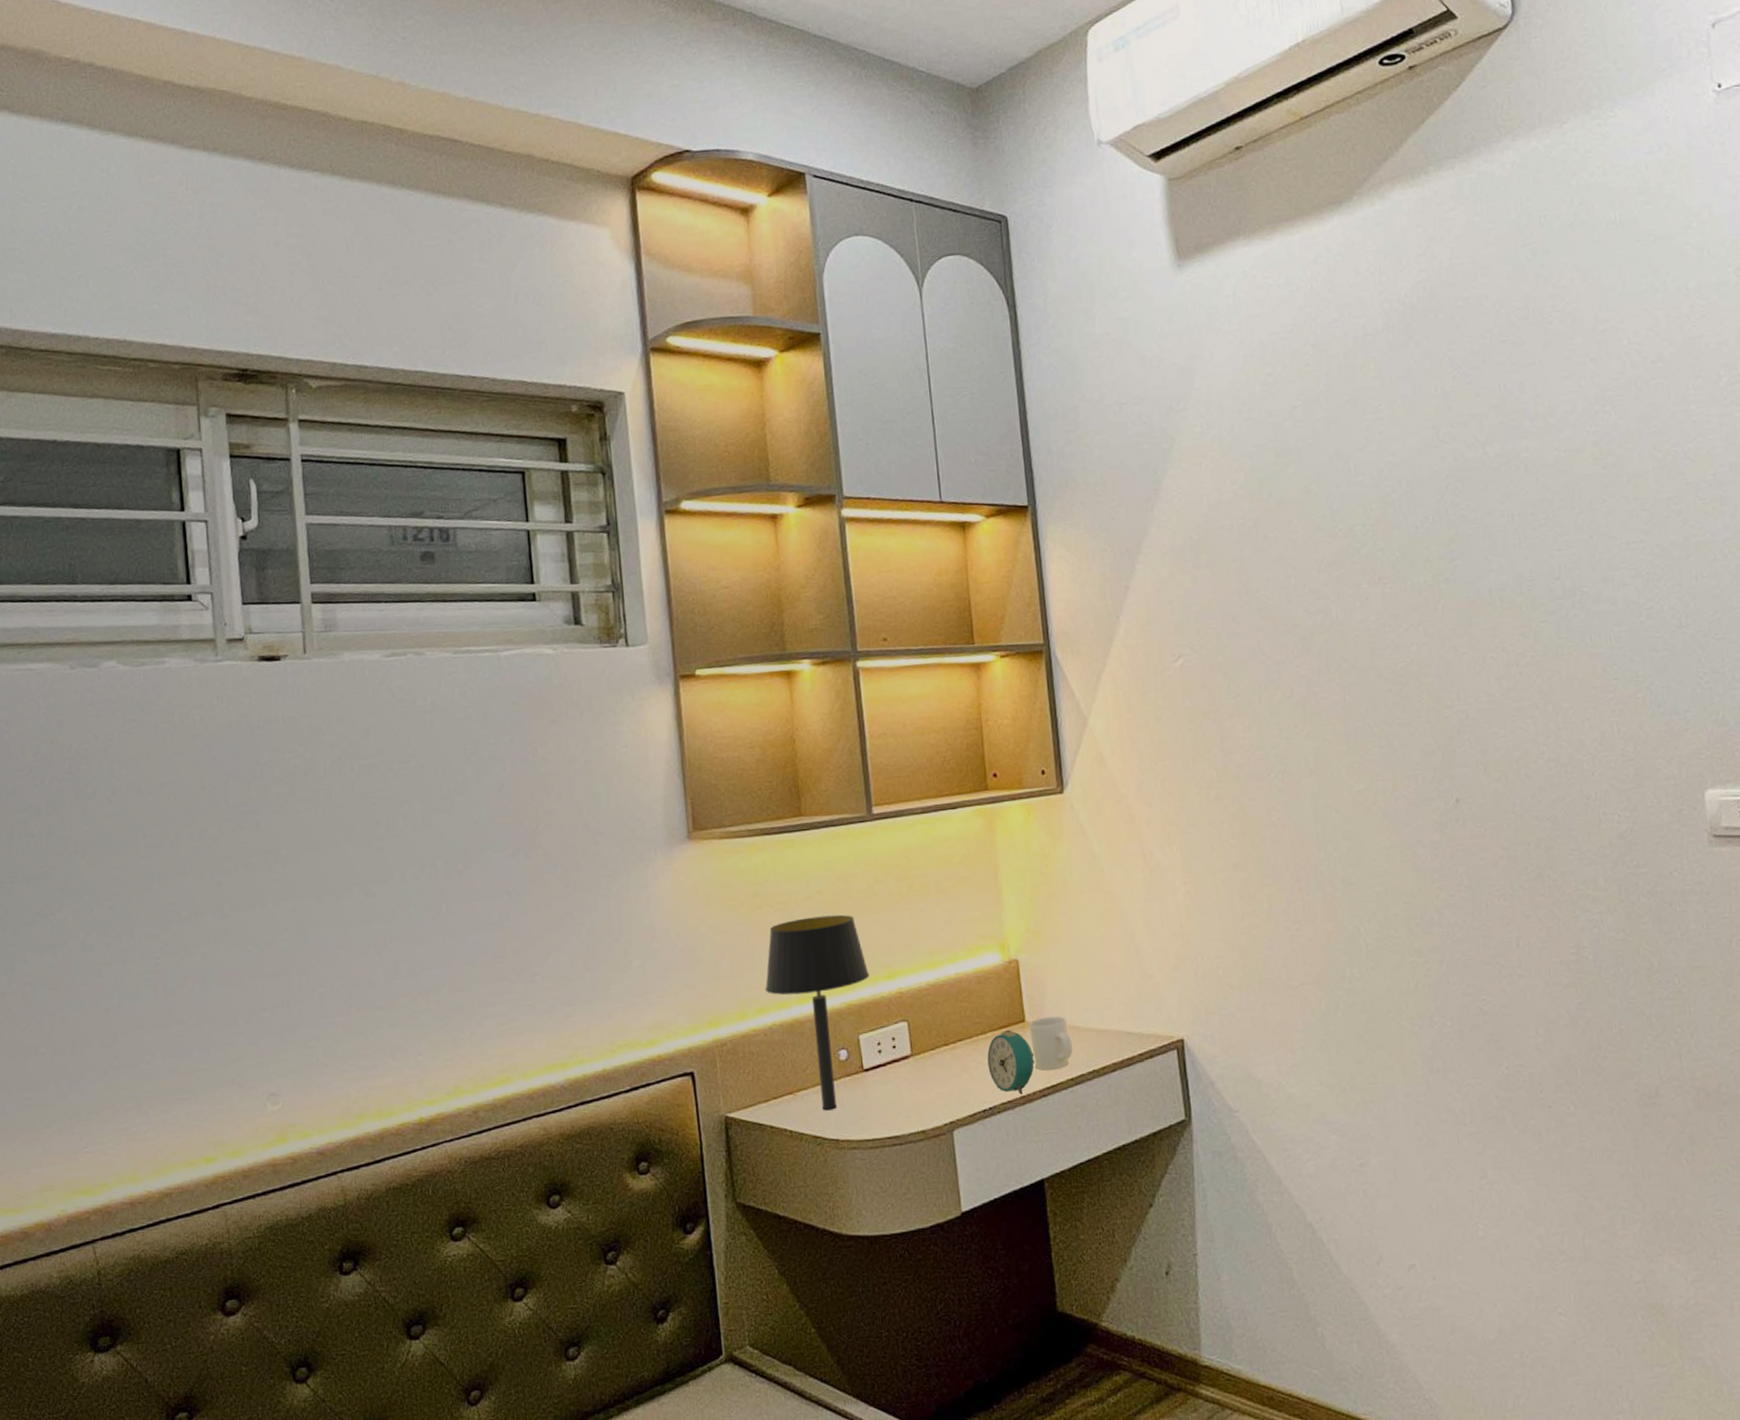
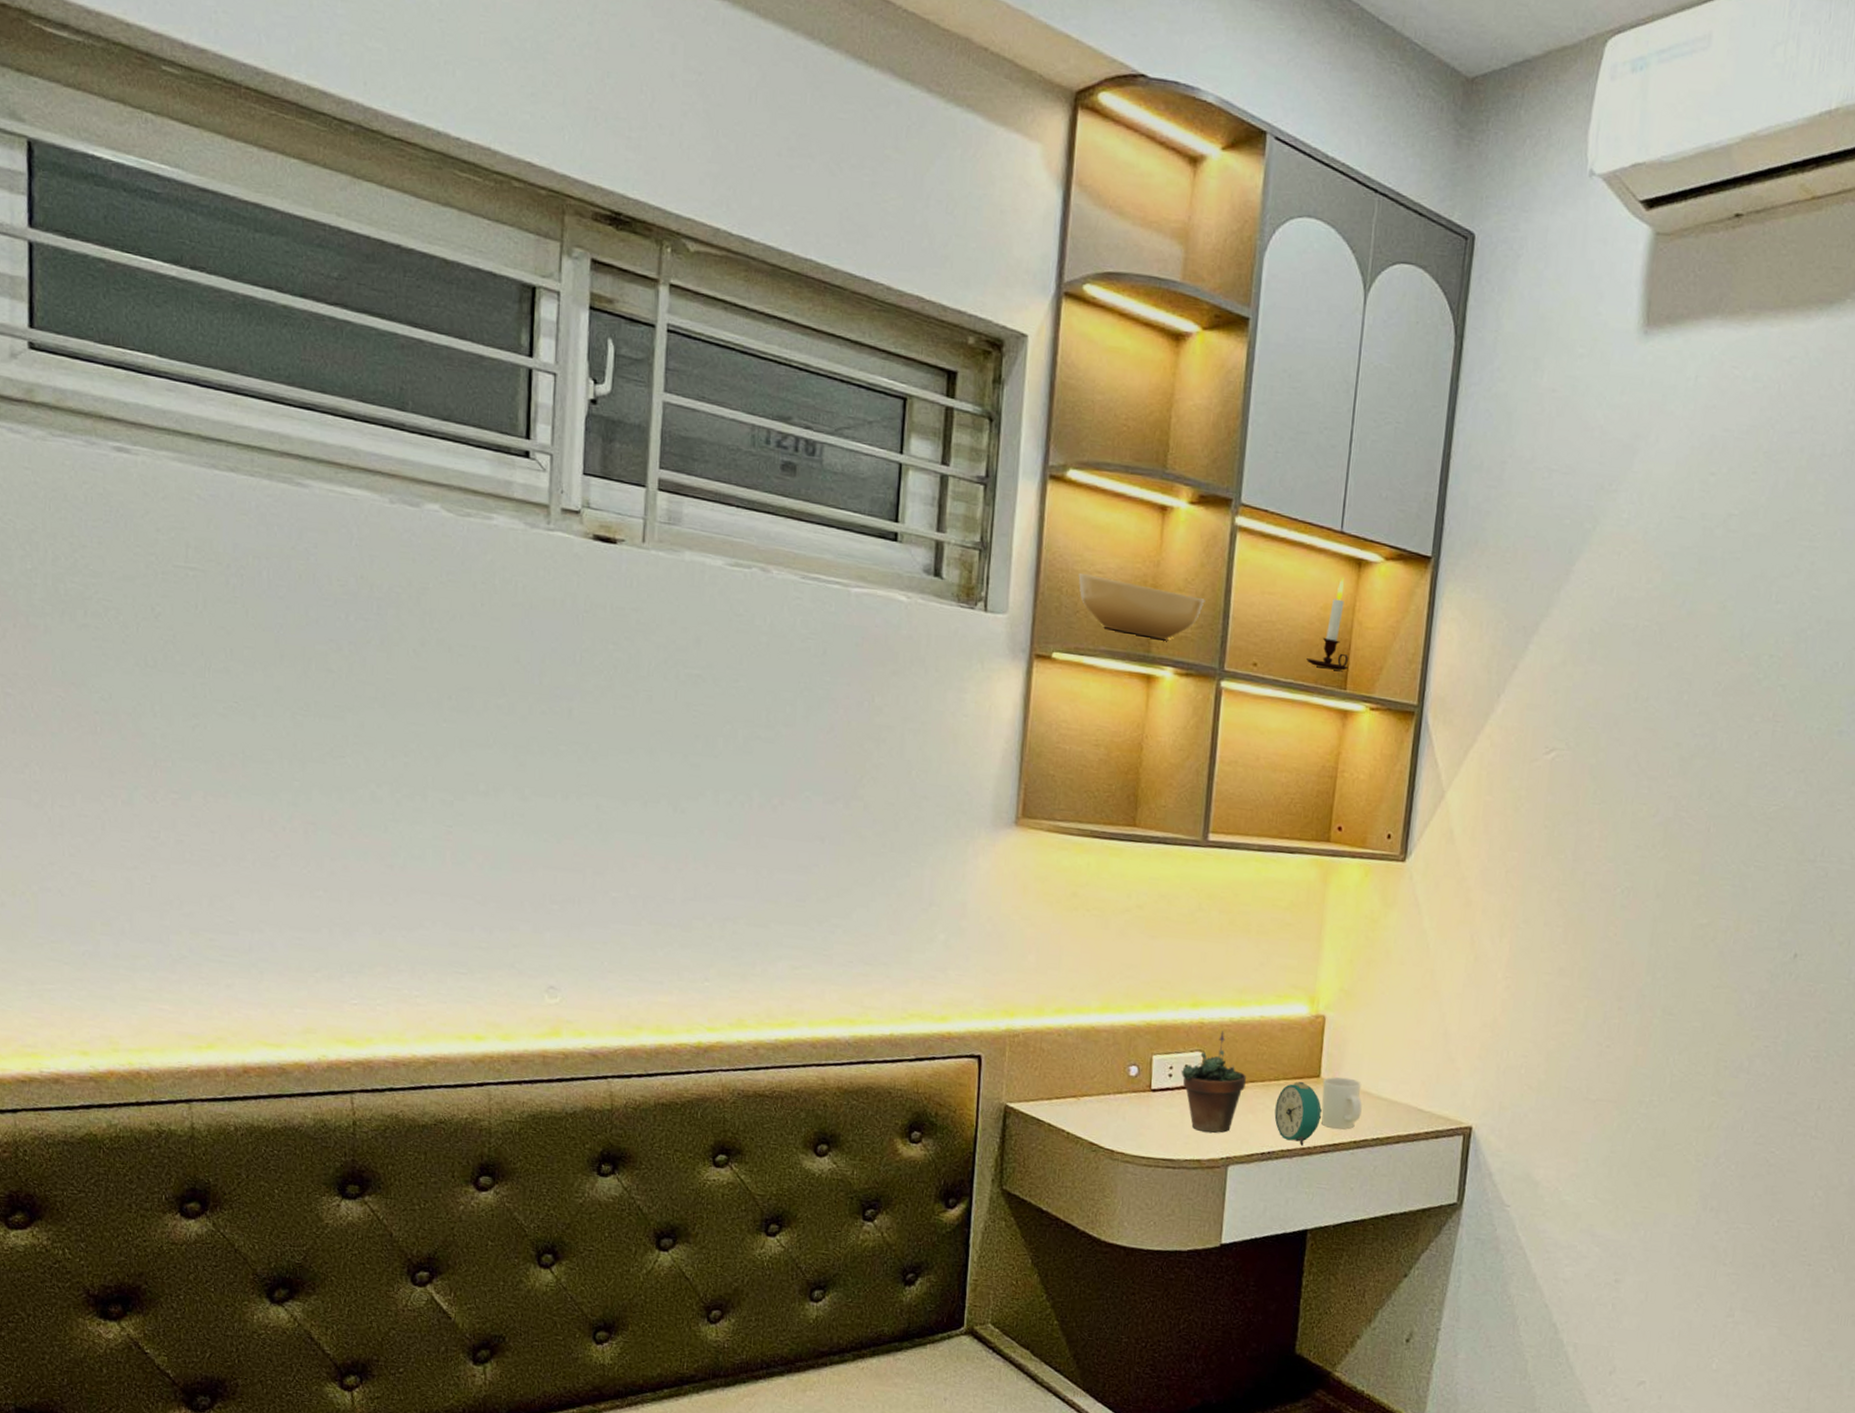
bowl: none [707,590,828,637] -> present [1078,573,1205,640]
table lamp: present [765,914,870,1111] -> none [1067,928,1175,1122]
succulent plant: none [889,996,954,1102] -> present [1181,1030,1246,1134]
candle: none [932,542,972,629] -> present [1306,577,1348,671]

